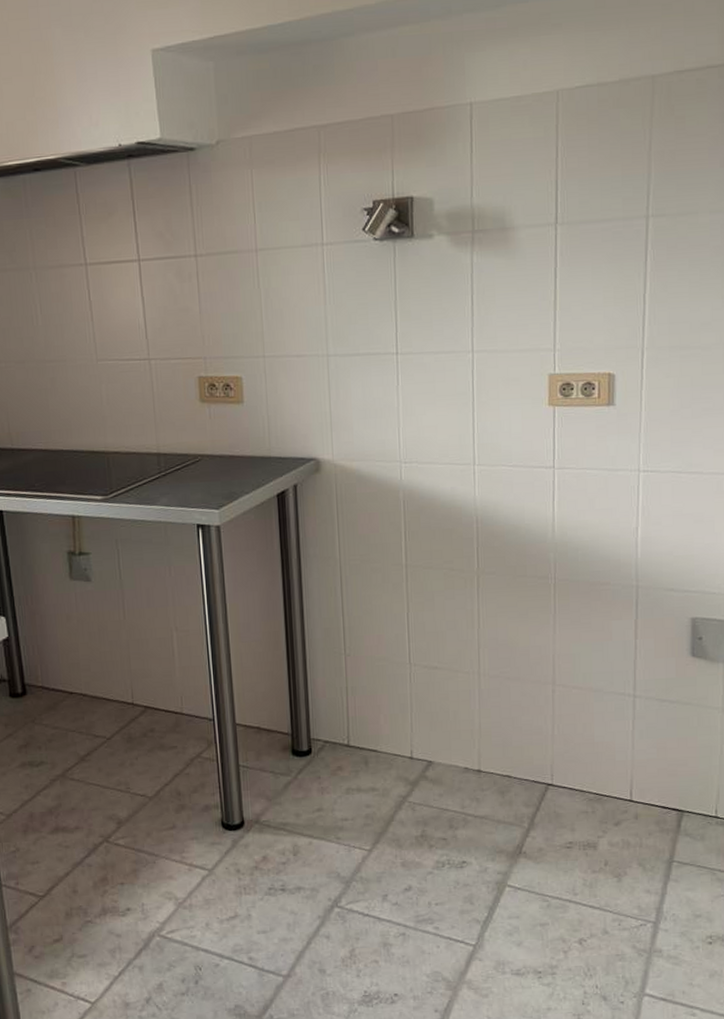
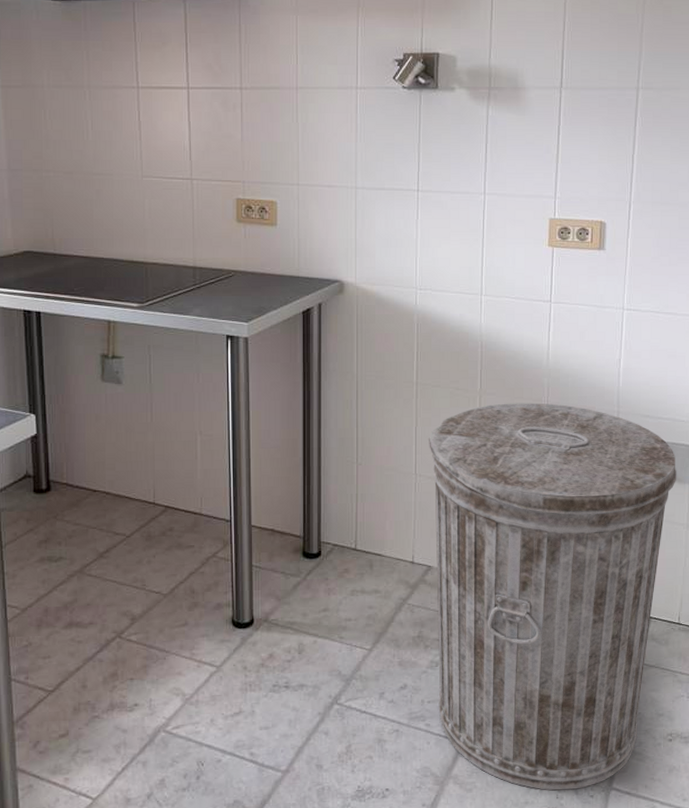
trash can: none [421,580,709,996] -> present [428,402,677,791]

